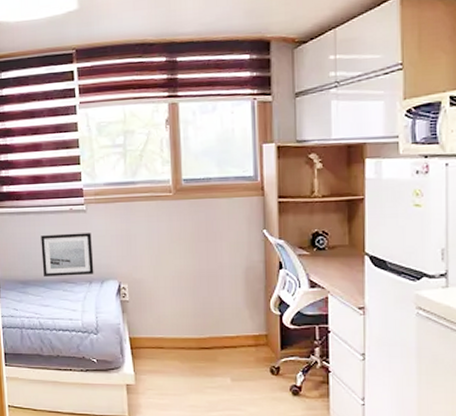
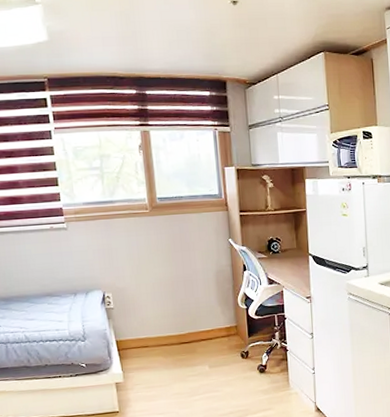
wall art: present [41,233,94,276] -> none [21,248,79,292]

